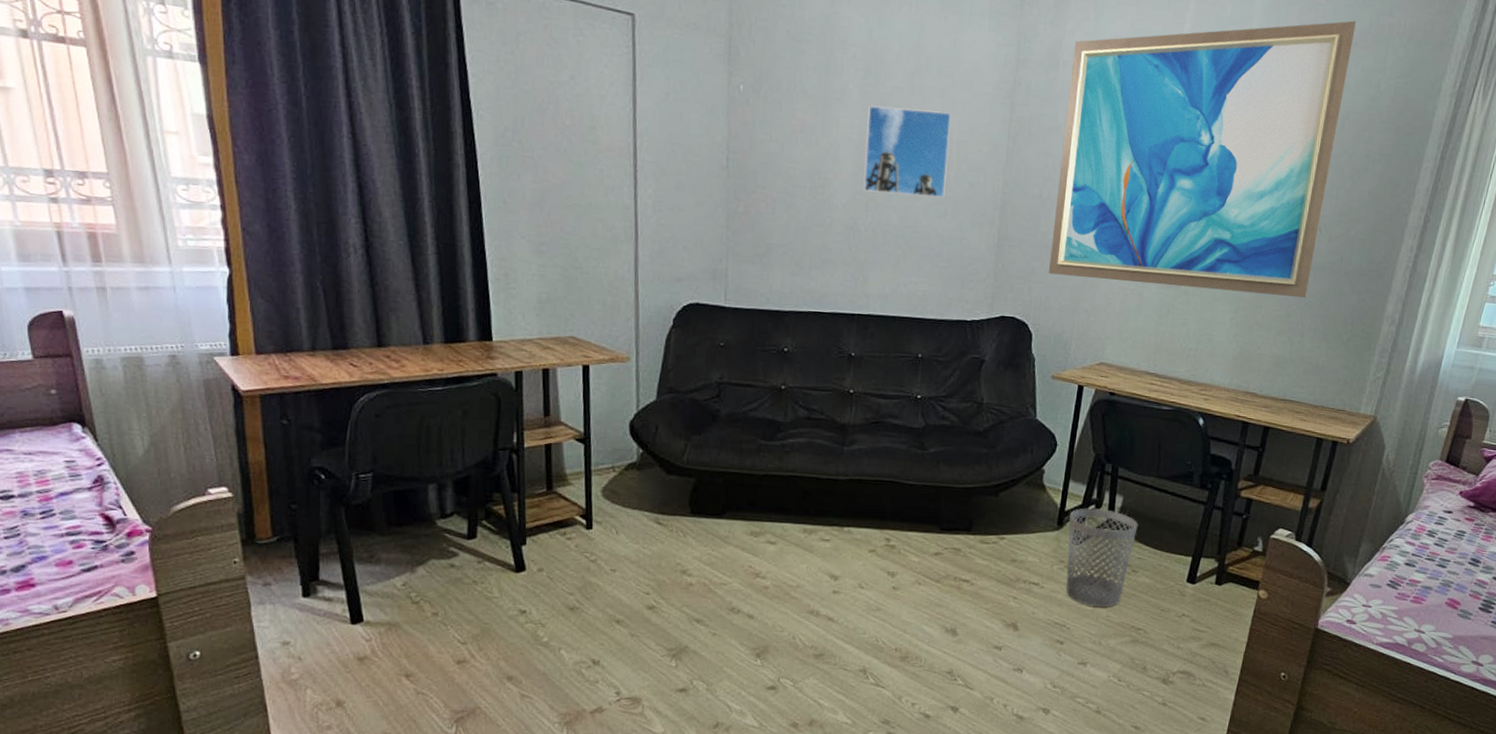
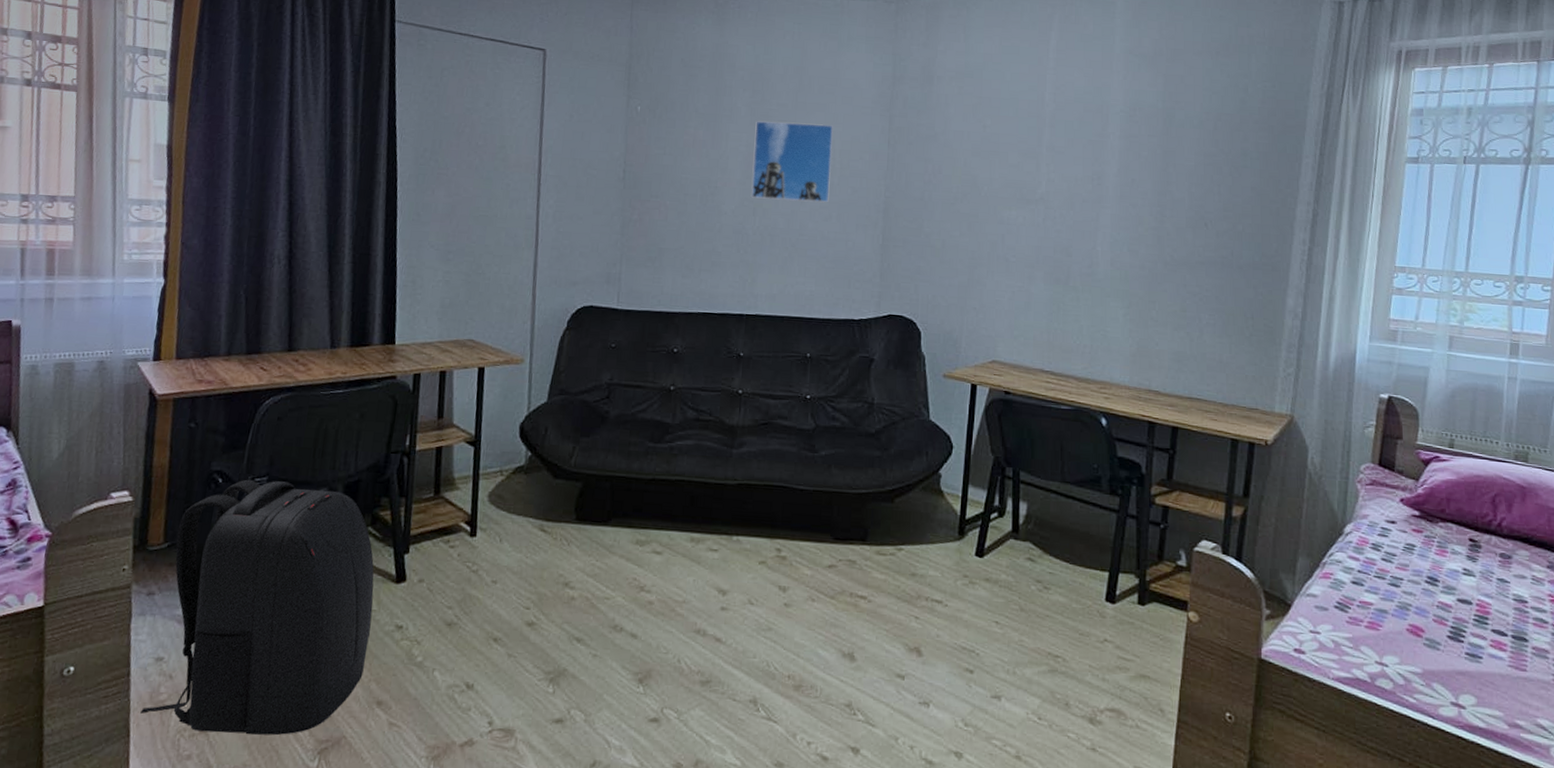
backpack: none [274,475,495,708] -> present [140,479,374,736]
wall art: present [1049,21,1356,298] -> none [934,33,1216,292]
wastebasket: present [1066,508,1138,607] -> none [970,516,1046,630]

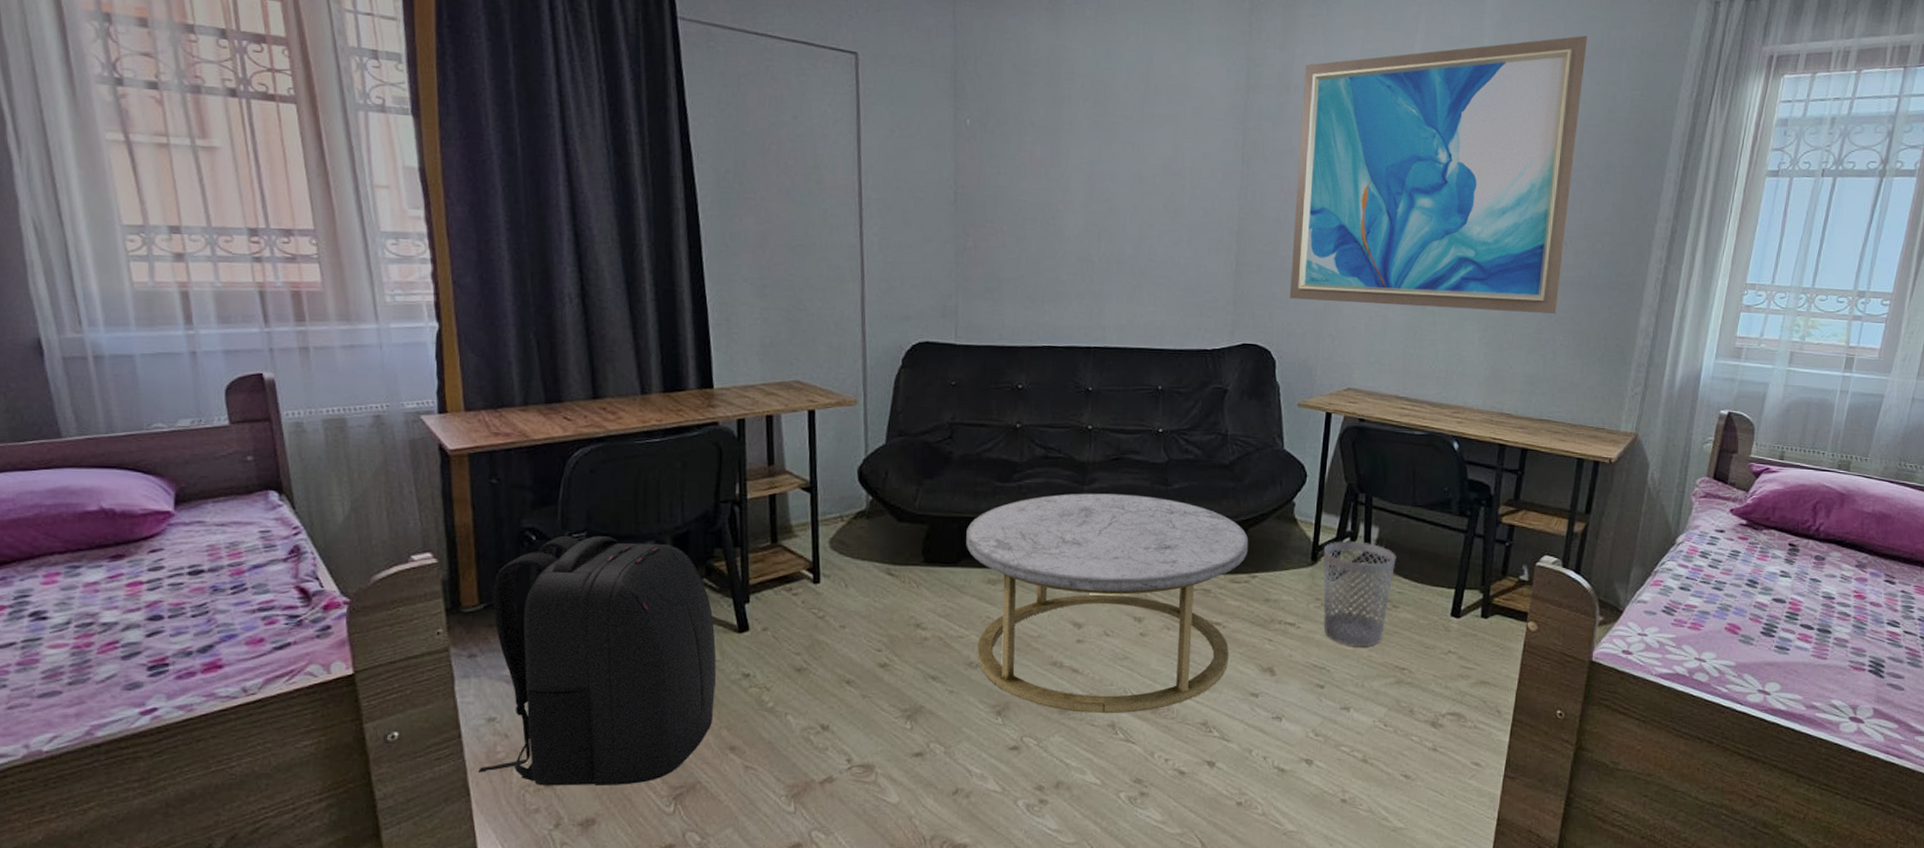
coffee table: none [617,456,895,689] -> present [966,493,1249,714]
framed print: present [751,121,833,203] -> none [1095,135,1183,226]
wall art: none [934,33,1216,292] -> present [1290,35,1587,314]
wastebasket: none [970,516,1046,630] -> present [1323,541,1396,646]

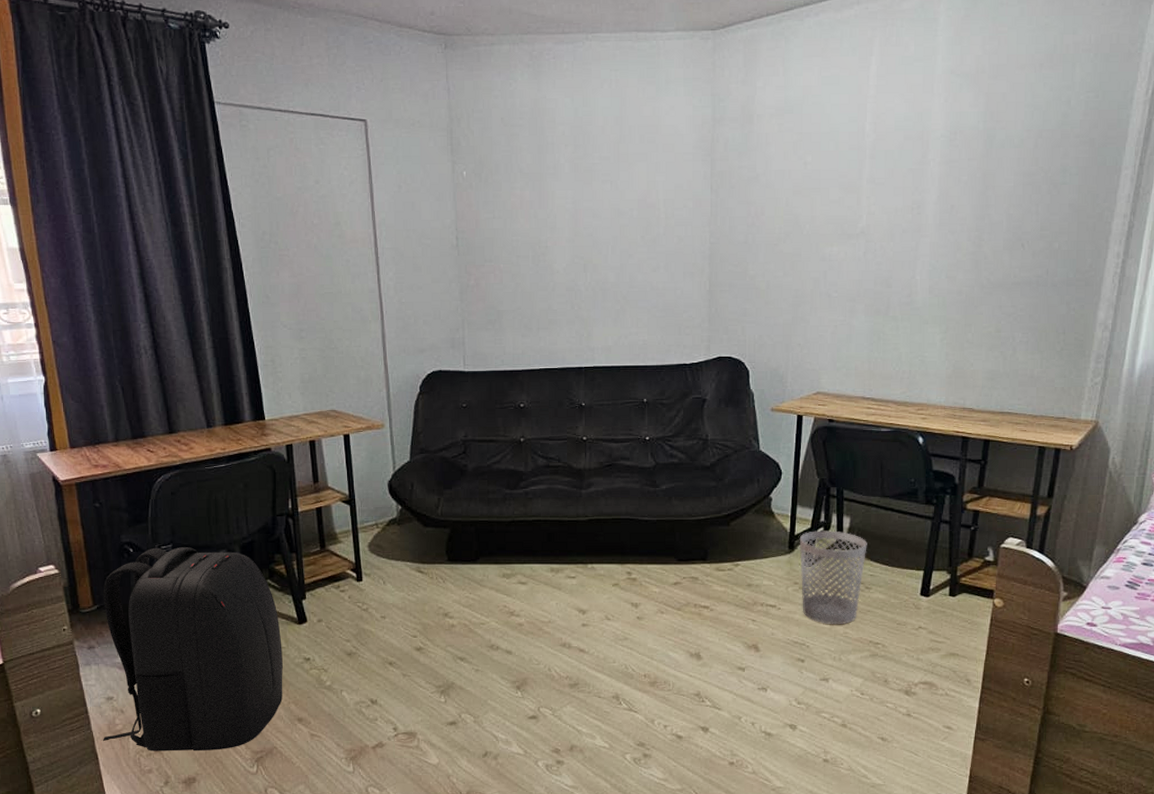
coffee table: present [966,493,1249,714] -> none [482,496,731,687]
wall art: present [1290,35,1587,314] -> none [760,43,1040,314]

